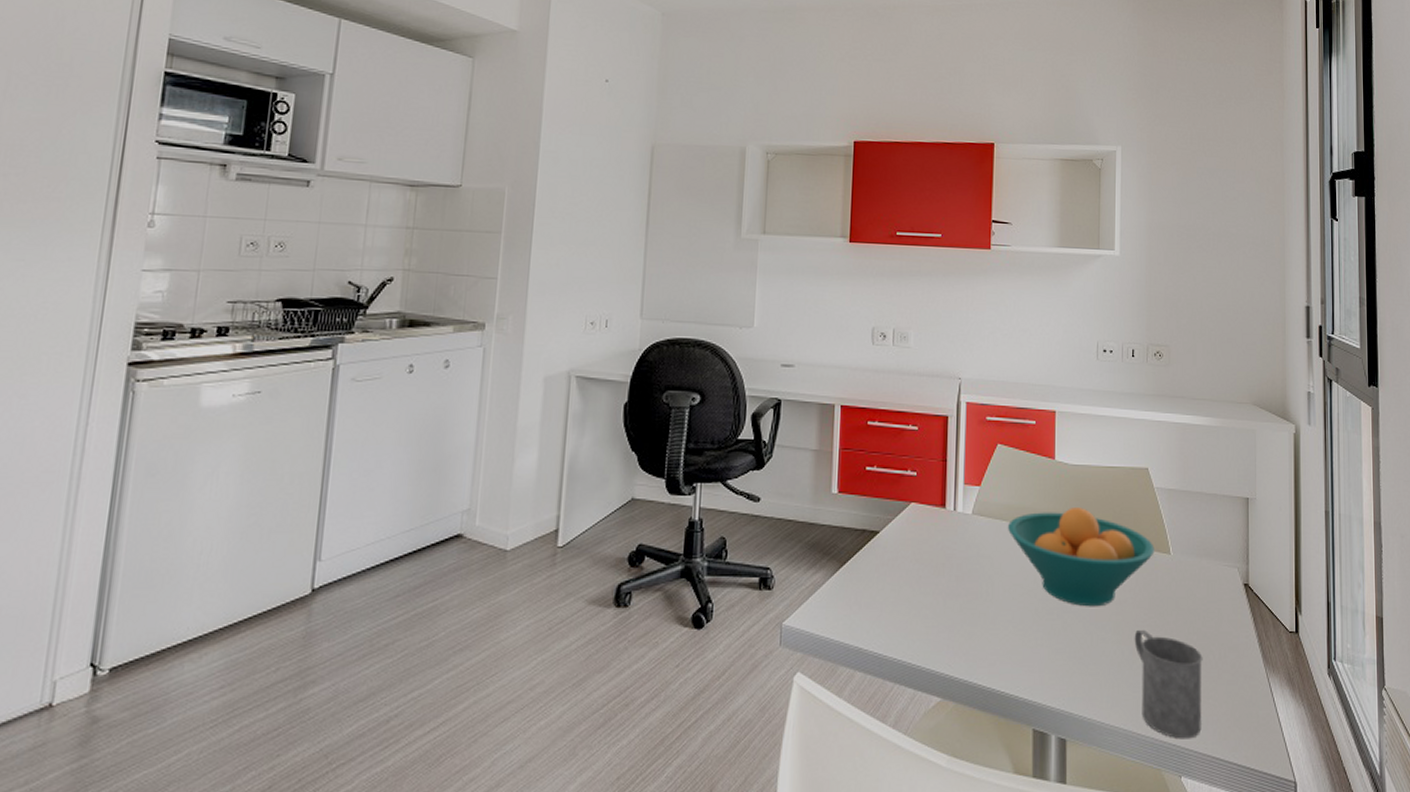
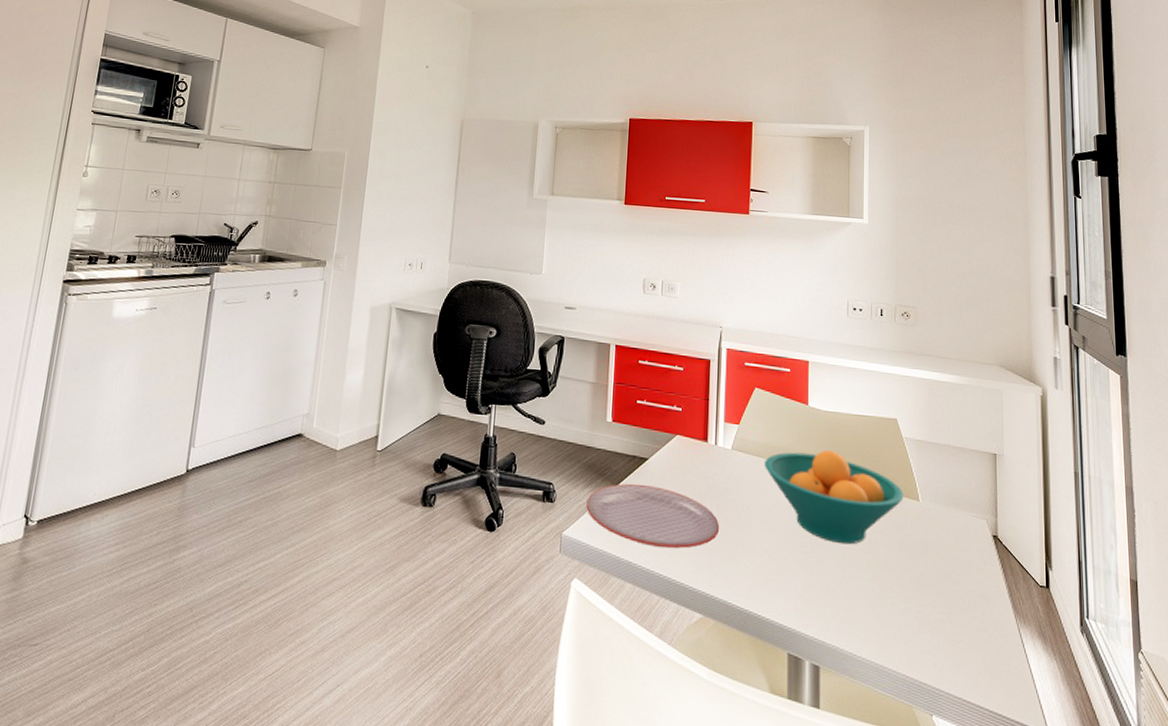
plate: none [810,560,960,628] -> present [586,483,720,548]
mug: present [1134,630,1203,739] -> none [884,570,953,680]

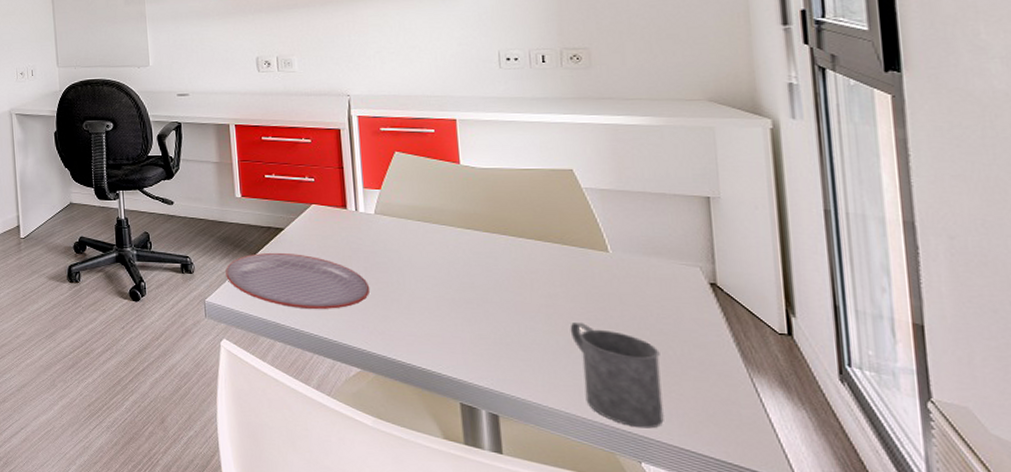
fruit bowl: present [763,450,904,545] -> none [413,208,588,299]
mug: none [884,570,953,680] -> present [570,323,664,429]

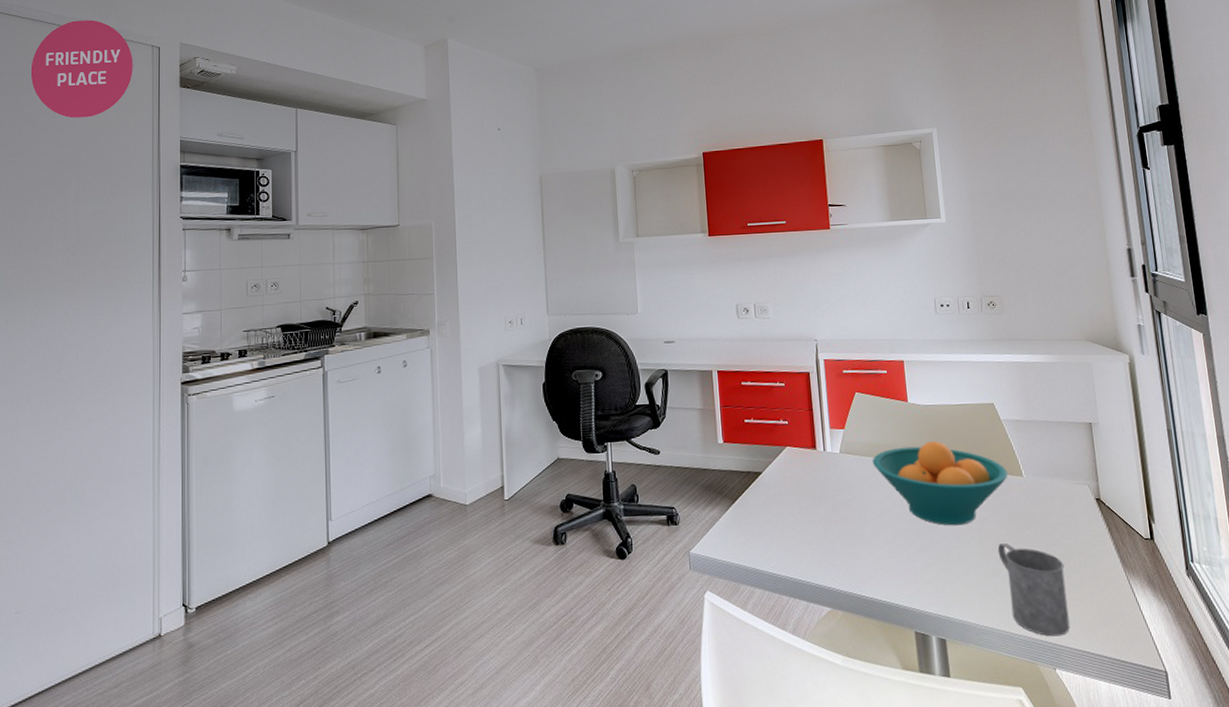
plate: present [225,252,370,309] -> none [709,496,838,552]
fruit bowl: none [413,208,588,299] -> present [872,441,1008,526]

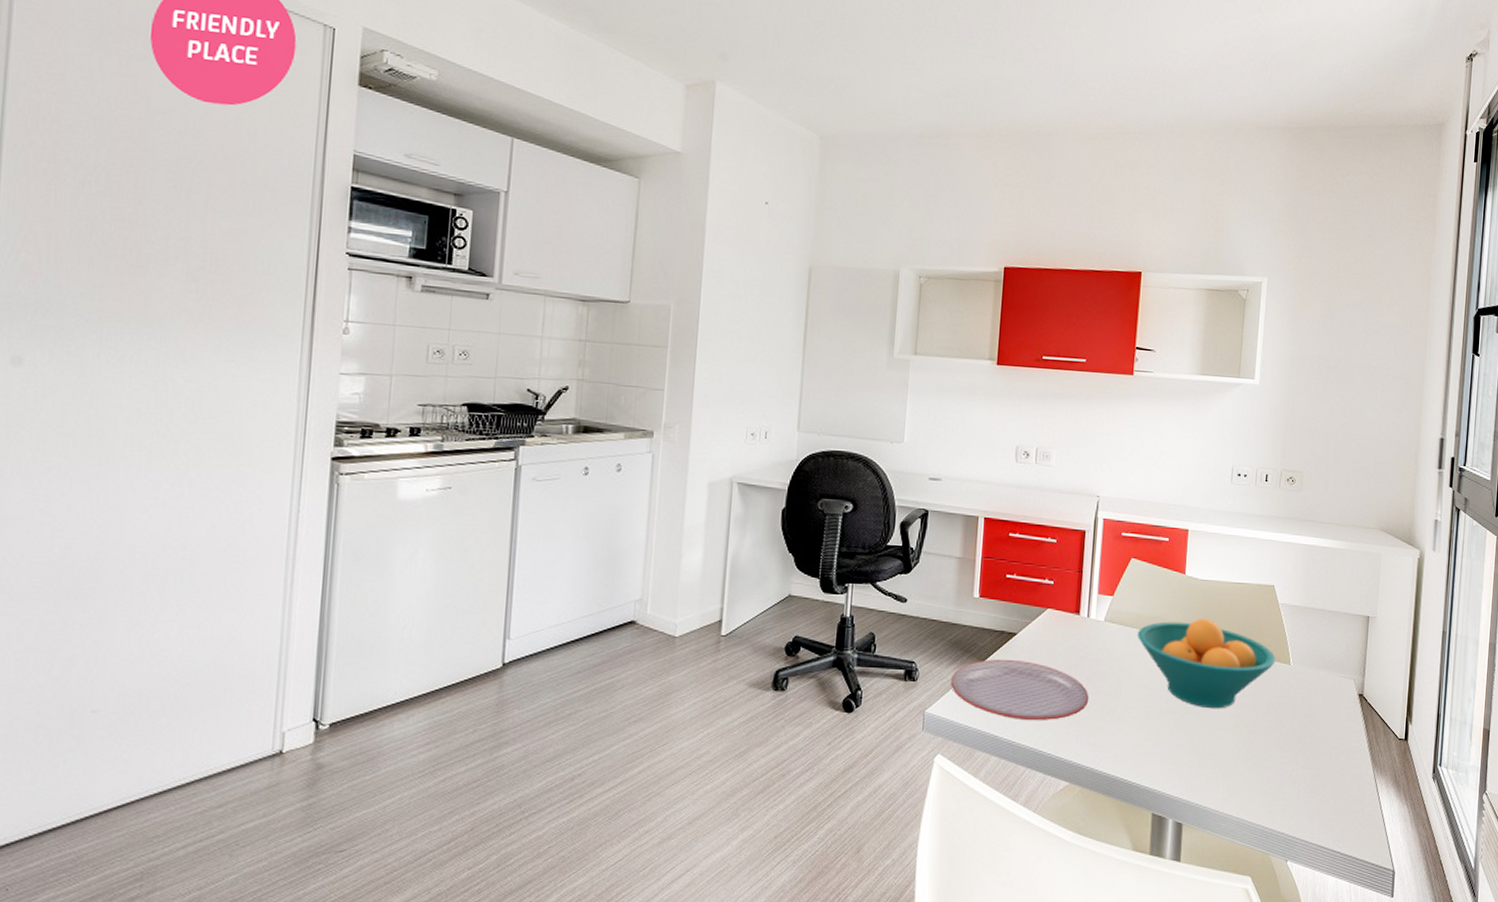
plate: none [709,496,838,552] -> present [951,659,1090,720]
mug: present [997,543,1070,637] -> none [1251,731,1315,829]

